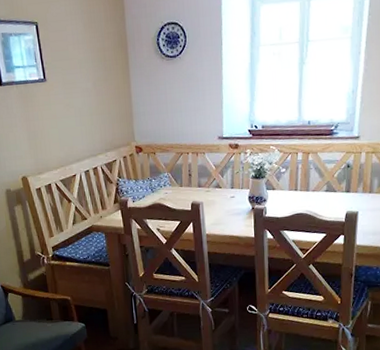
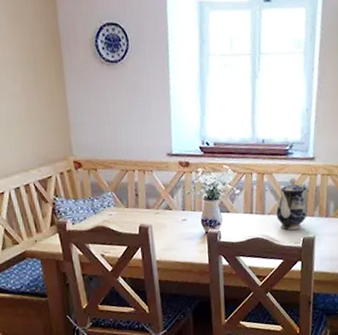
teapot: none [320,155,351,206] -> present [276,177,307,231]

